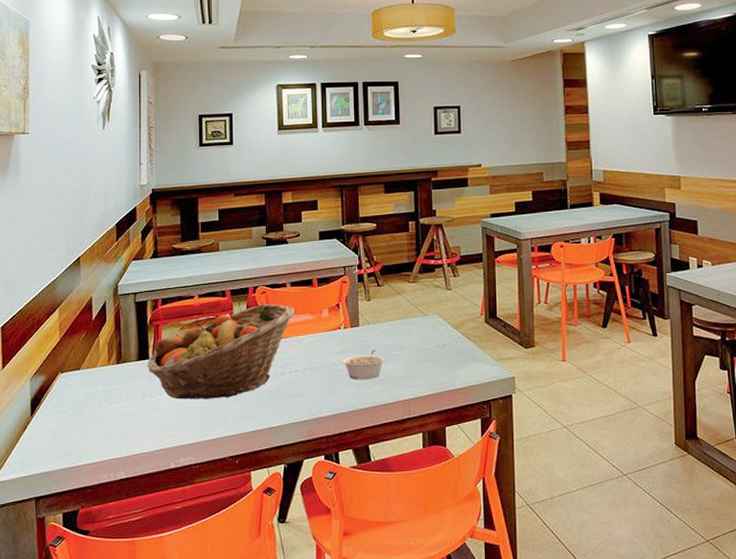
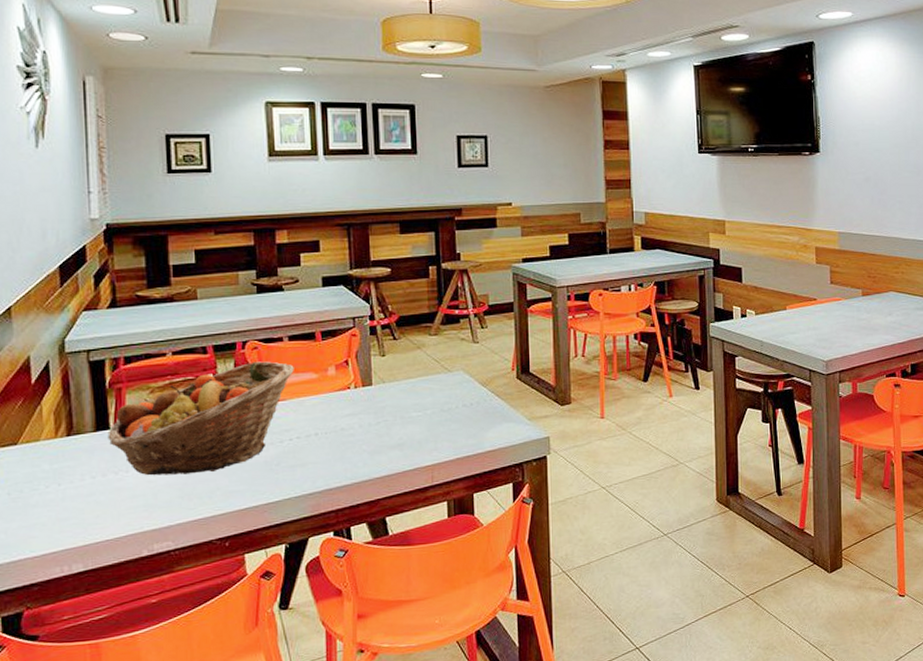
legume: present [342,349,386,380] -> none [353,411,404,446]

